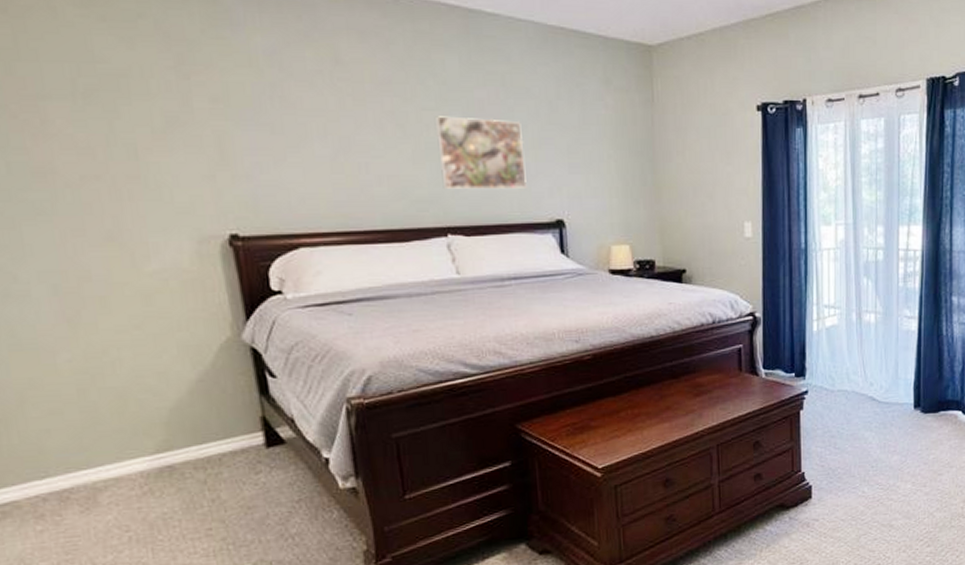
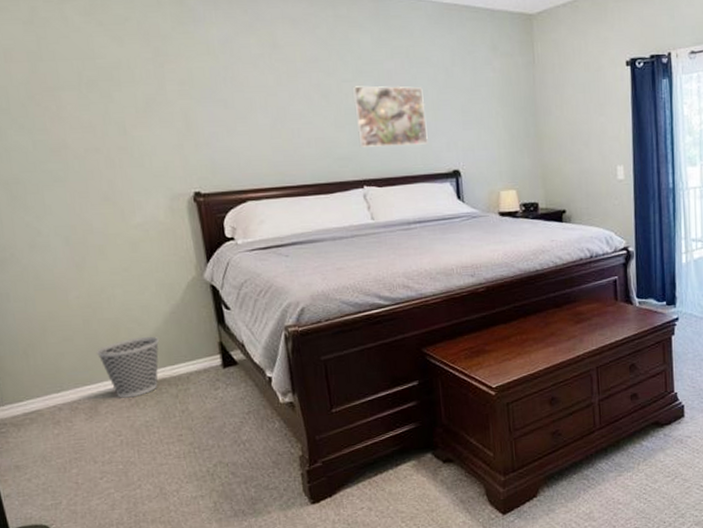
wastebasket: none [95,409,183,486] -> present [96,336,160,398]

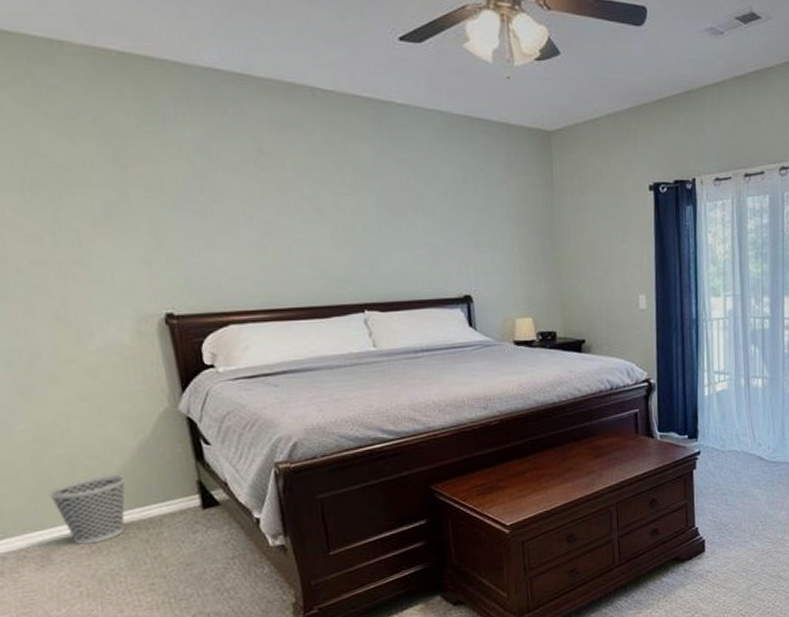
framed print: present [353,86,429,147] -> none [352,201,438,268]

